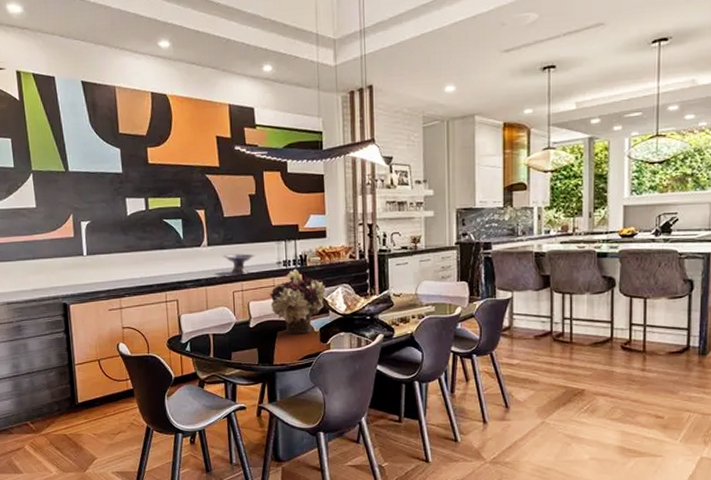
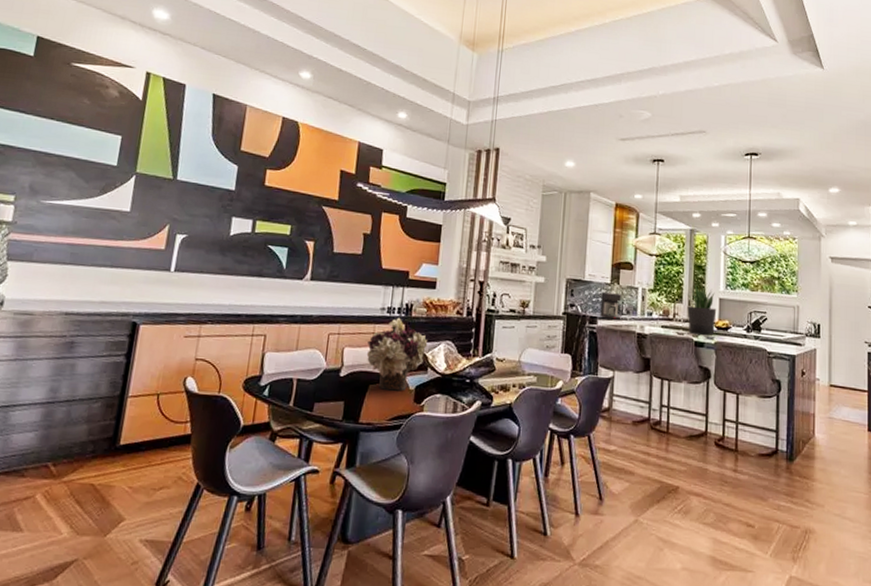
decorative bowl: present [222,253,255,275] -> none [324,291,359,316]
coffee maker: none [494,216,517,243] -> present [600,292,621,320]
planter: none [588,194,621,246] -> present [687,283,717,336]

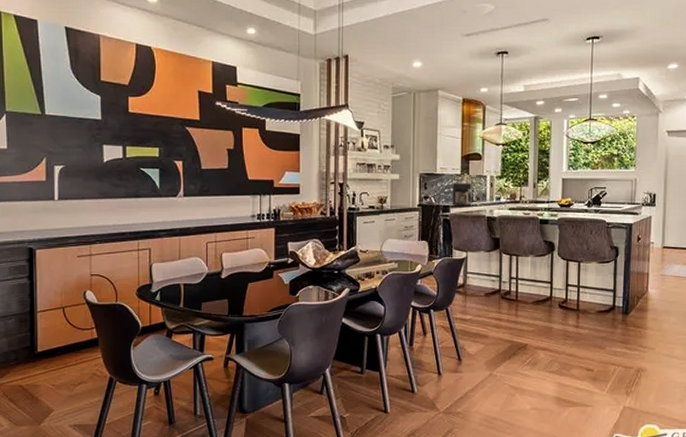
flower arrangement: present [366,317,428,391] -> none [243,222,297,286]
planter: present [687,283,717,336] -> none [532,167,560,214]

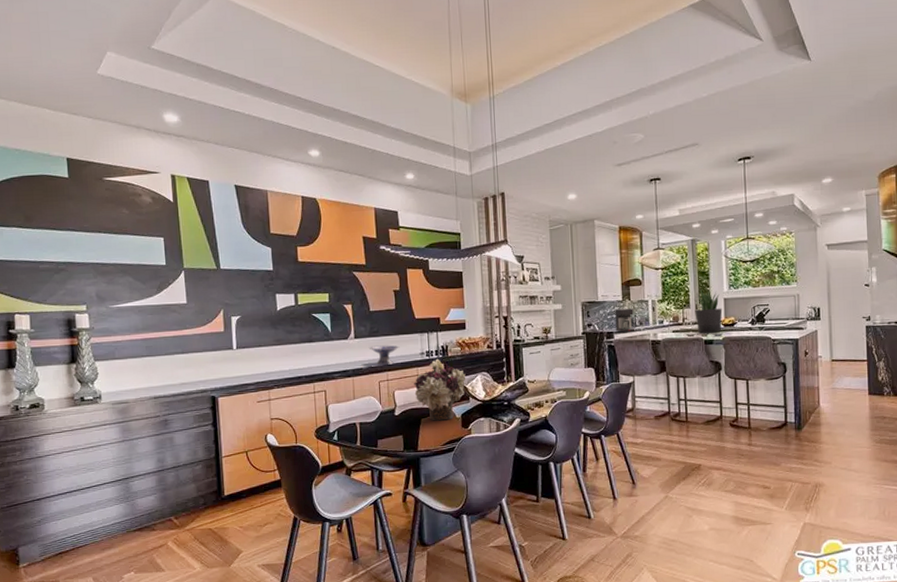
decorative bowl: none [198,205,230,226] -> present [368,345,400,365]
flower arrangement: none [243,222,297,286] -> present [414,358,466,421]
planter: none [532,167,560,214] -> present [694,288,723,334]

